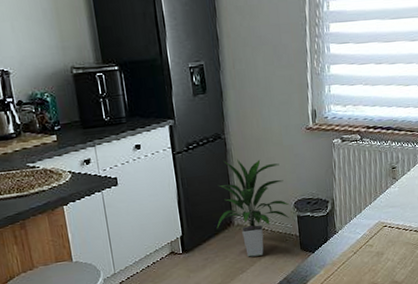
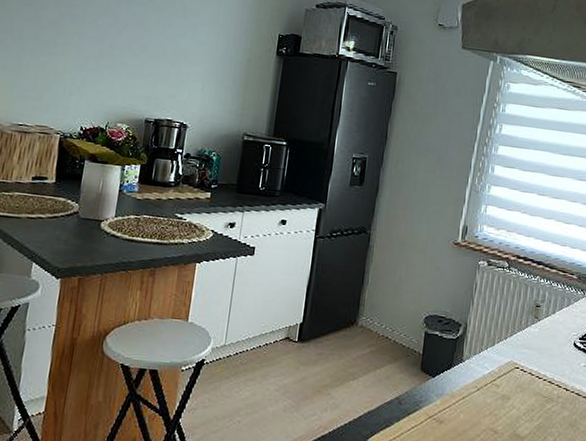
indoor plant: present [216,158,290,257] -> none [339,255,420,366]

